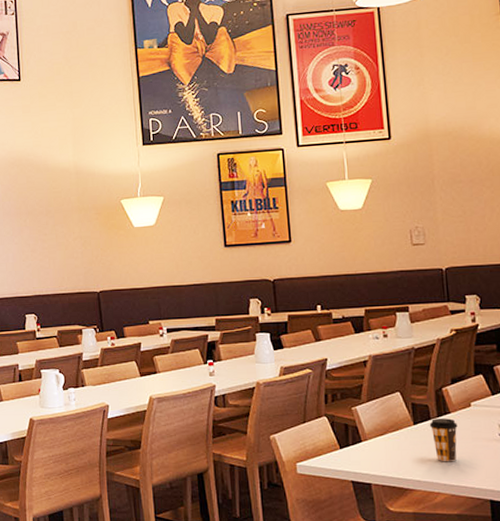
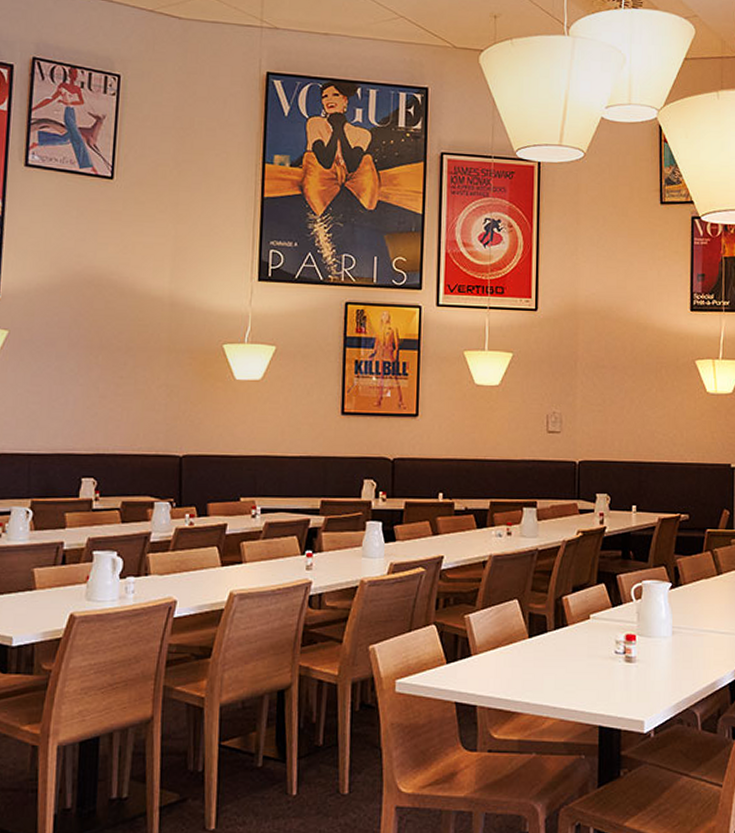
coffee cup: present [429,418,458,462] -> none [545,632,574,682]

